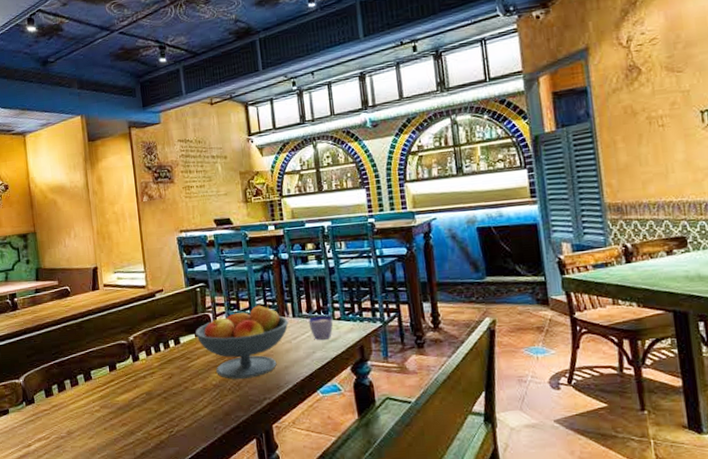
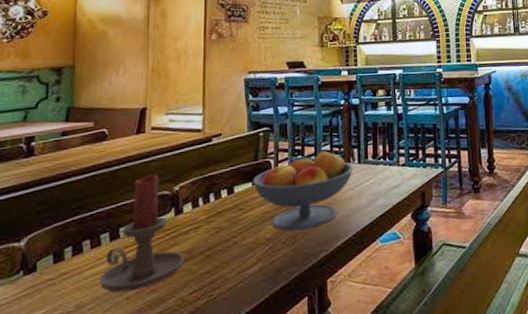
candle holder: none [81,325,146,424] -> present [99,174,185,293]
cup: present [308,315,334,340] -> none [373,161,398,187]

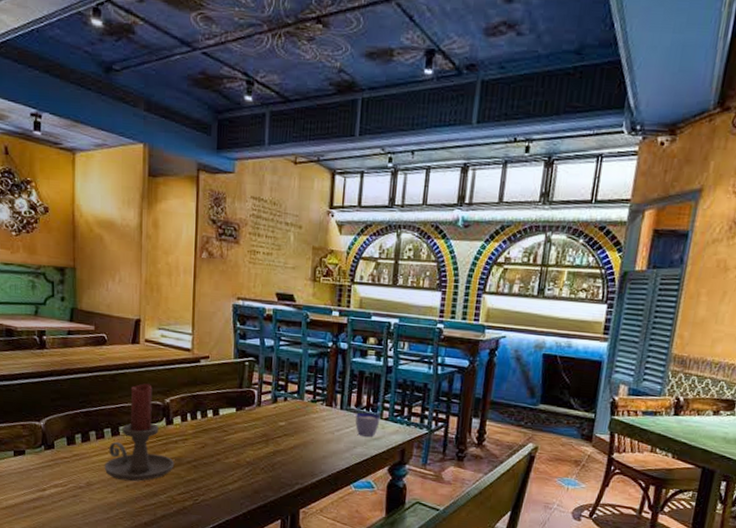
fruit bowl: present [252,150,353,231] -> none [236,390,335,462]
cup: none [373,161,398,187] -> present [355,412,381,437]

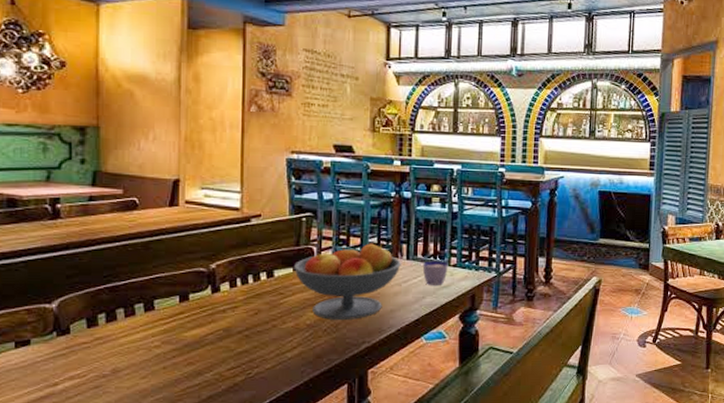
candle holder: present [104,383,175,482] -> none [135,249,223,362]
fruit bowl: none [236,390,335,462] -> present [293,243,401,320]

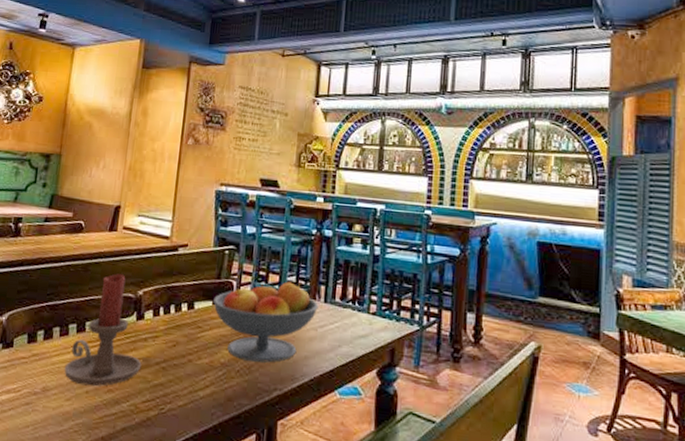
candle holder: none [135,249,223,362] -> present [64,274,142,387]
cup: present [422,261,449,285] -> none [340,306,368,334]

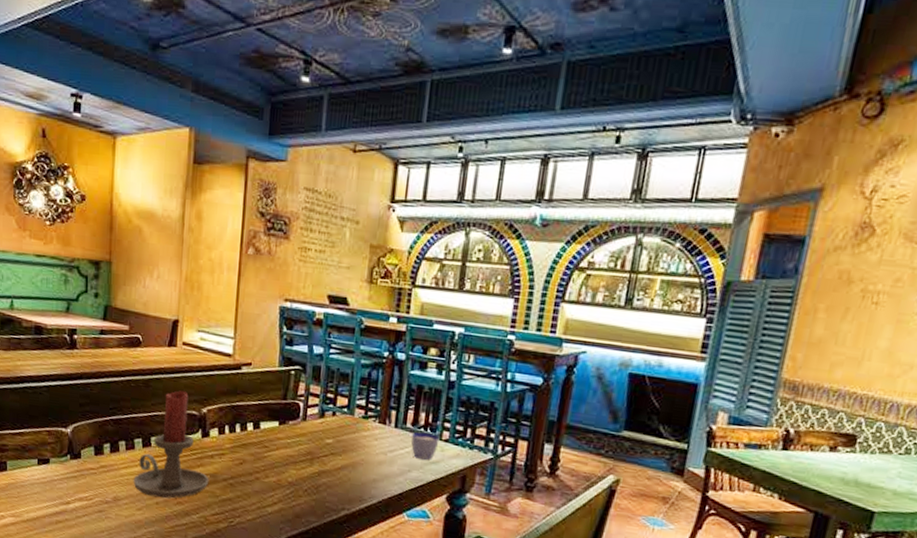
fruit bowl: present [212,281,319,363] -> none [279,405,389,484]
cup: none [340,306,368,334] -> present [411,432,440,460]

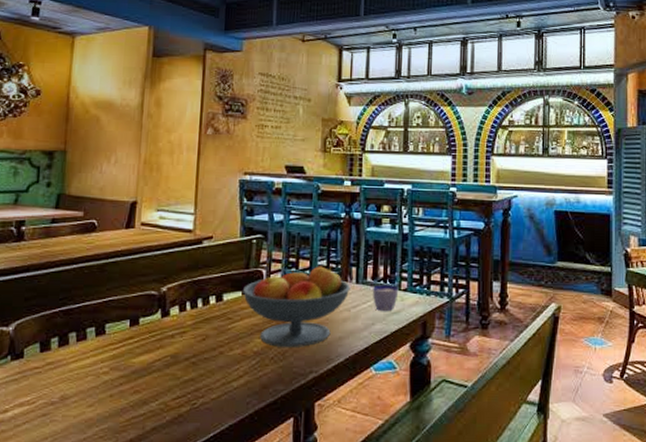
candle holder: present [133,390,209,499] -> none [84,272,170,389]
fruit bowl: none [279,405,389,484] -> present [242,266,350,347]

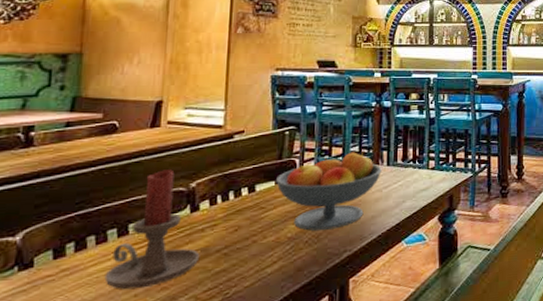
candle holder: none [84,272,170,389] -> present [104,169,200,290]
cup: present [372,285,399,311] -> none [402,165,427,189]

